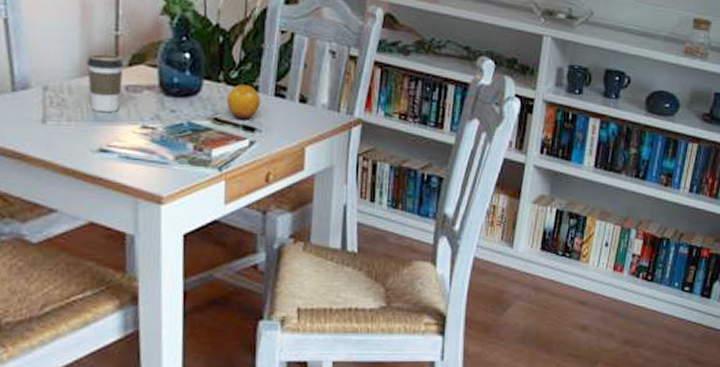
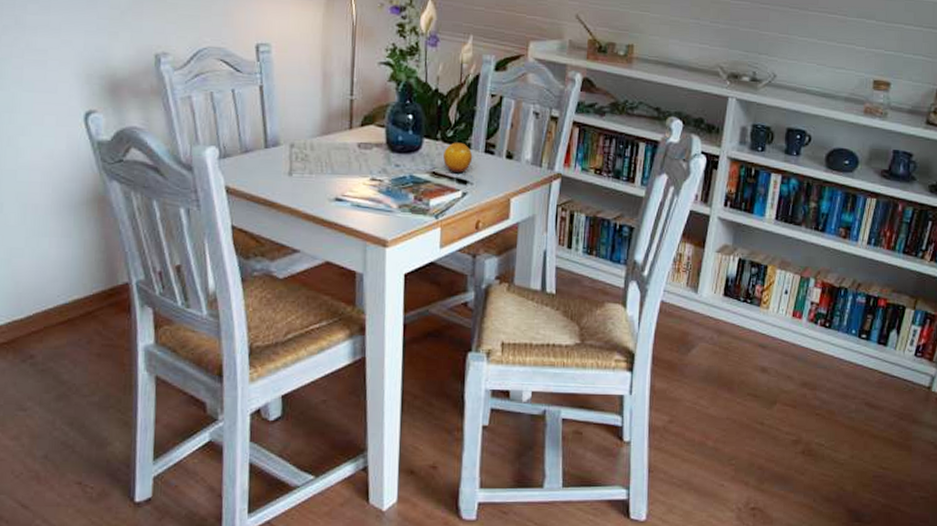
coffee cup: present [86,54,124,113] -> none [326,116,357,167]

